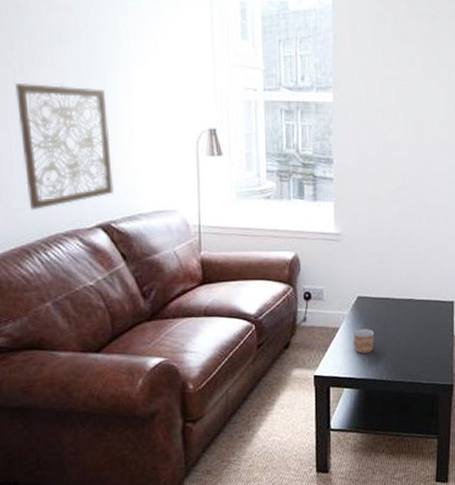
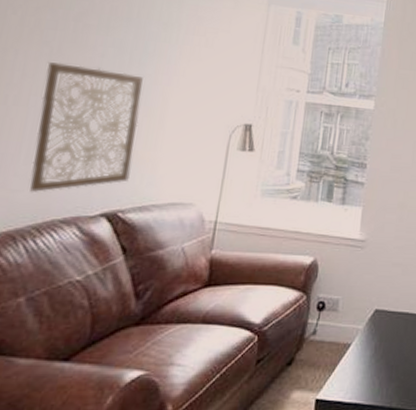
mug: present [353,329,375,354] -> none [364,346,389,375]

